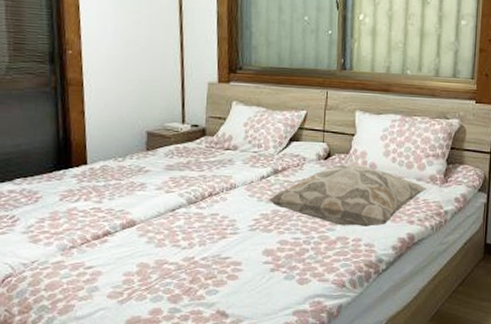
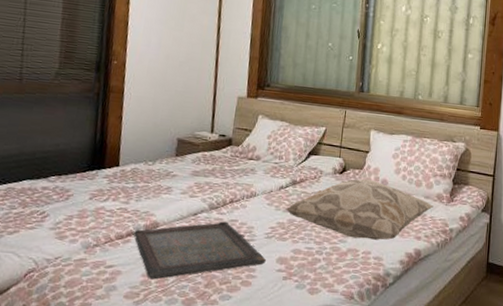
serving tray: none [111,216,251,278] -> present [134,221,266,280]

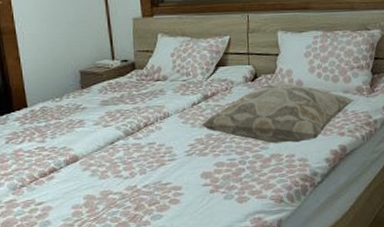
serving tray: present [134,221,266,280] -> none [56,145,190,210]

